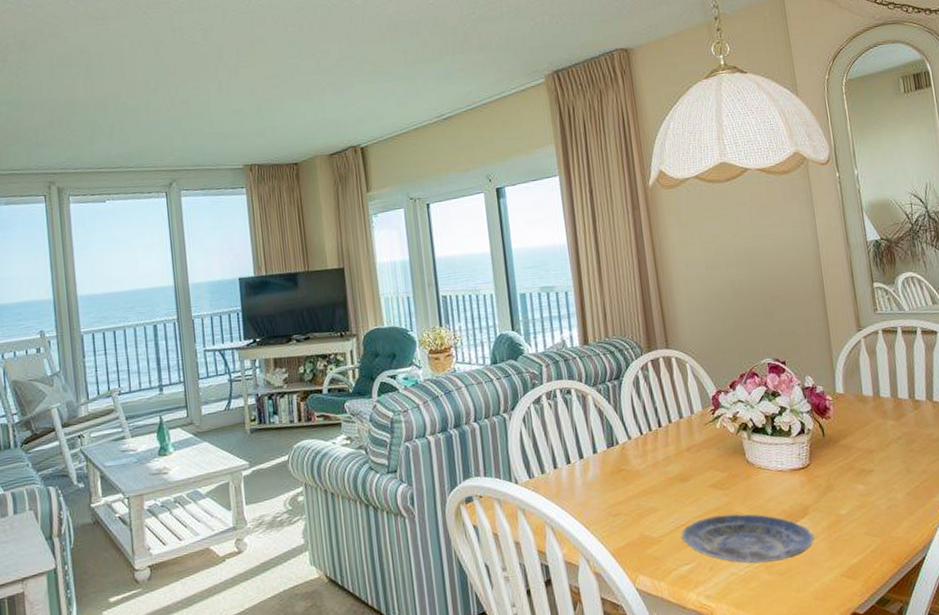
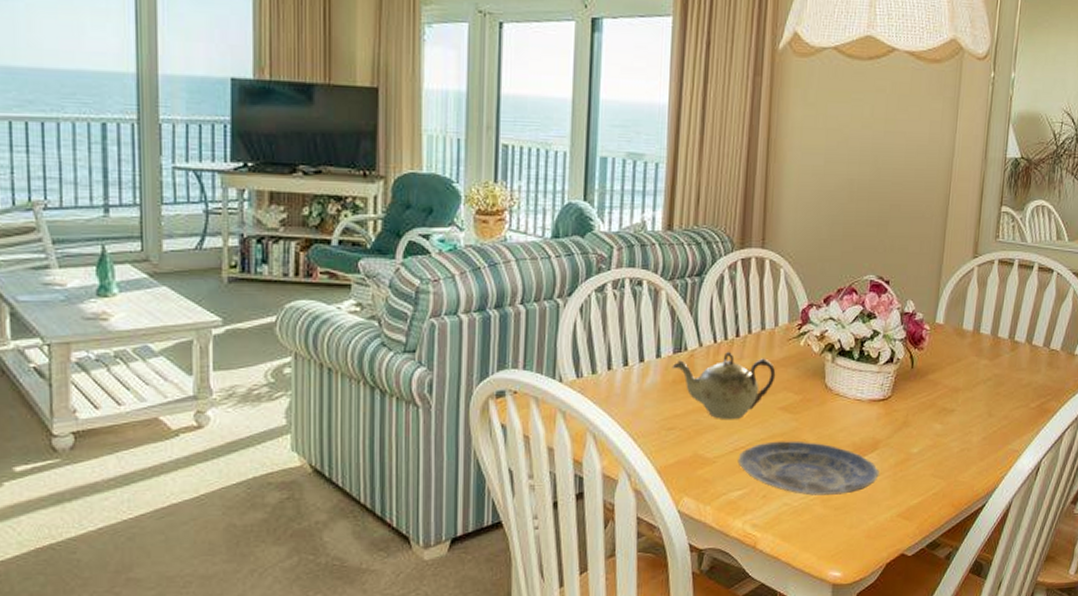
teapot: none [608,440,701,502] -> present [672,351,776,420]

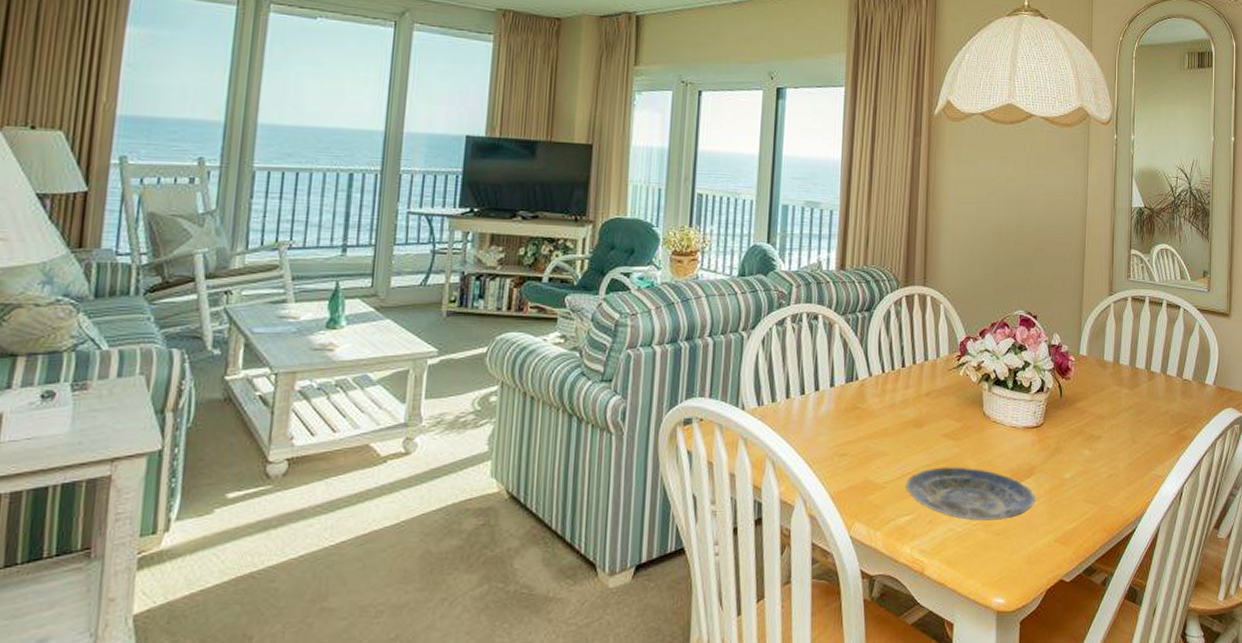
teapot: present [672,351,776,420] -> none [844,380,939,447]

